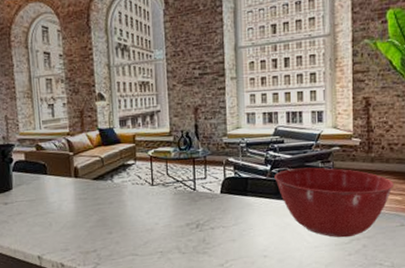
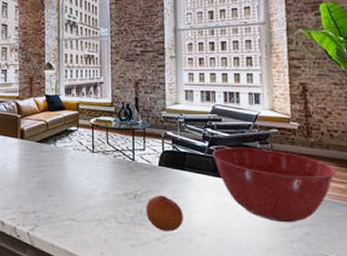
fruit: none [208,222,246,257] -> present [146,195,183,232]

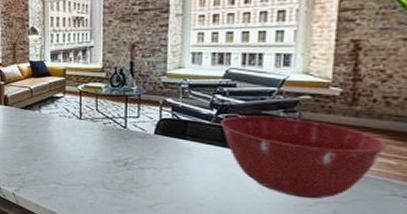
fruit: present [146,195,183,232] -> none [137,164,180,200]

